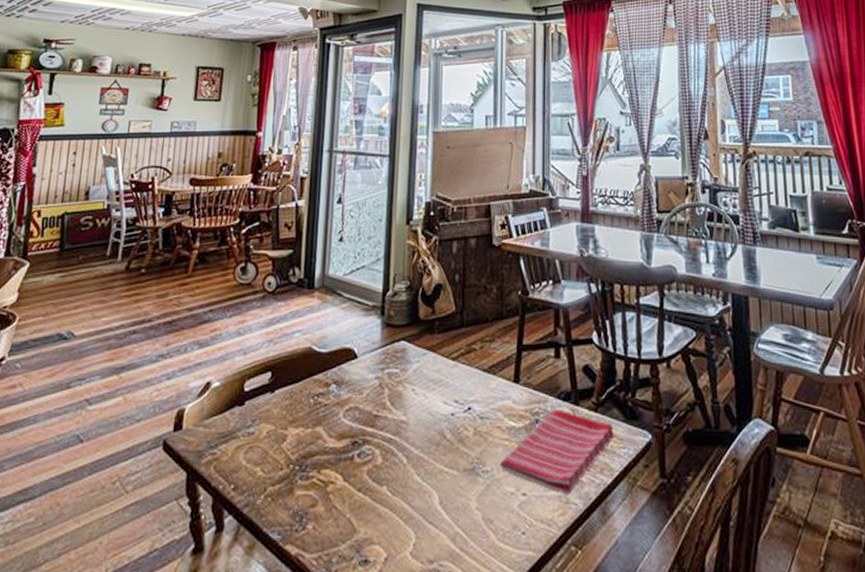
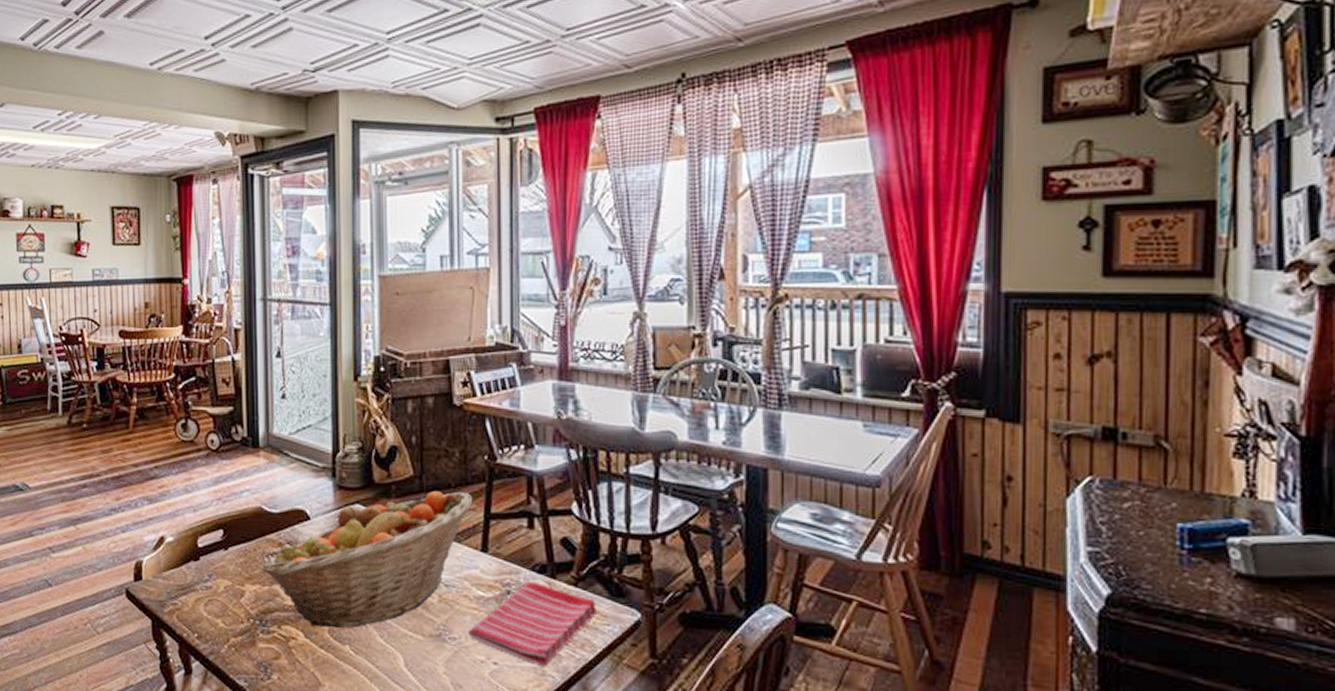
fruit basket: none [305,325,508,469] -> present [261,491,473,628]

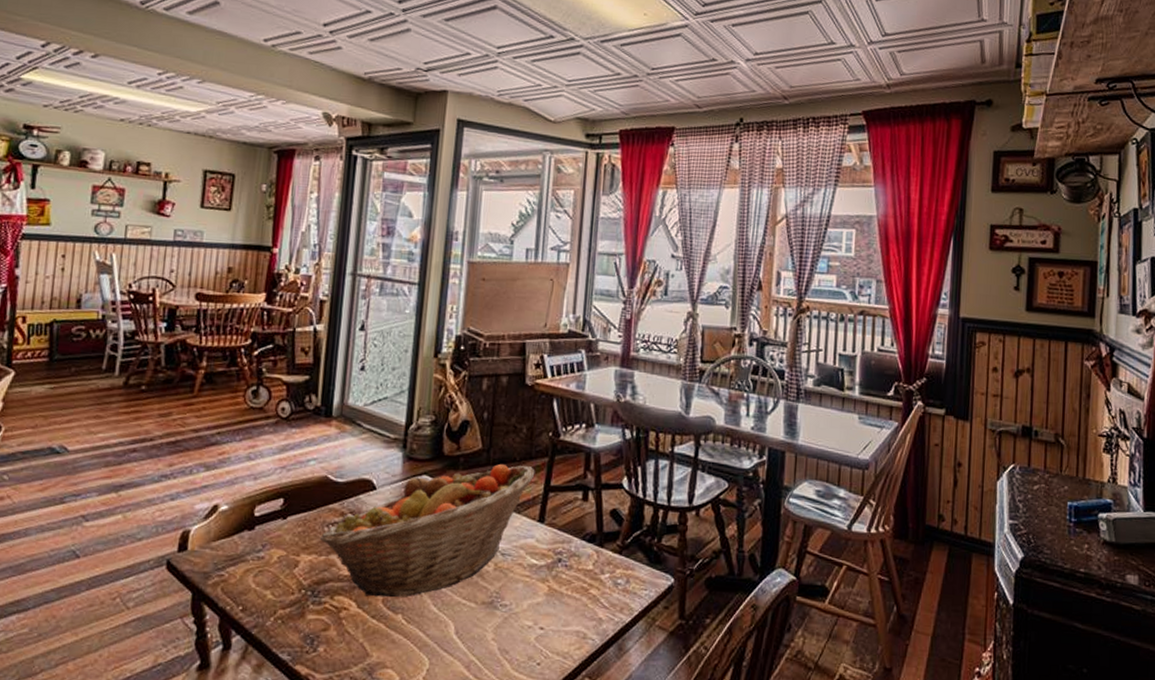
dish towel: present [468,581,596,667] -> none [519,550,637,631]

